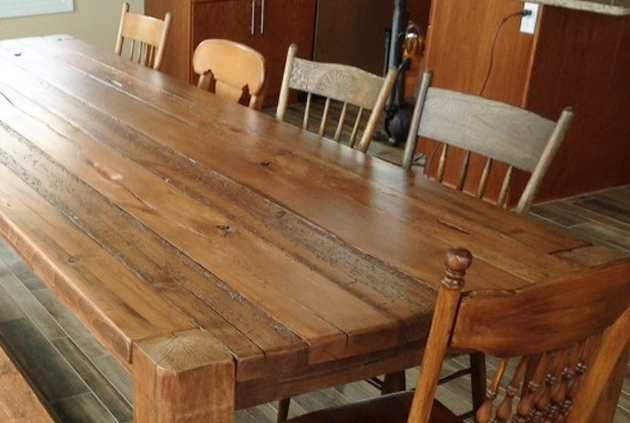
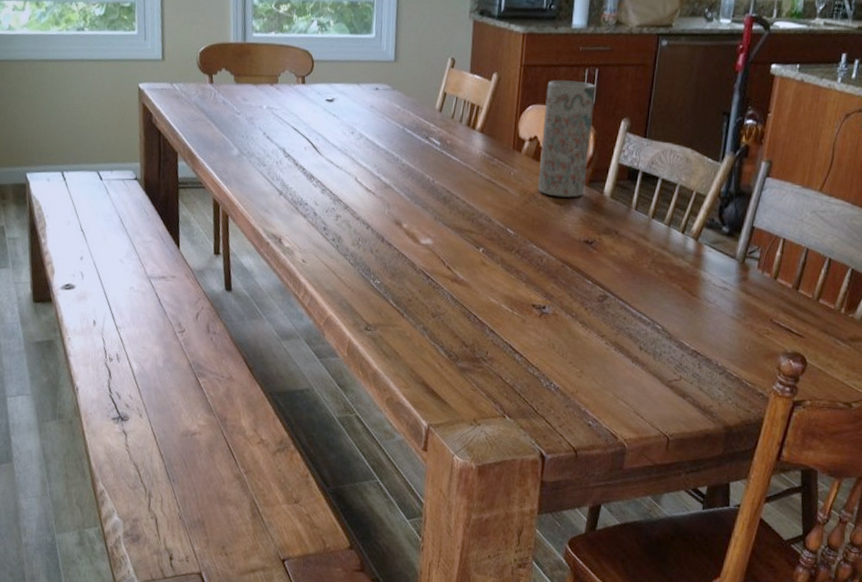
vase: none [215,13,263,125] -> present [538,80,596,198]

